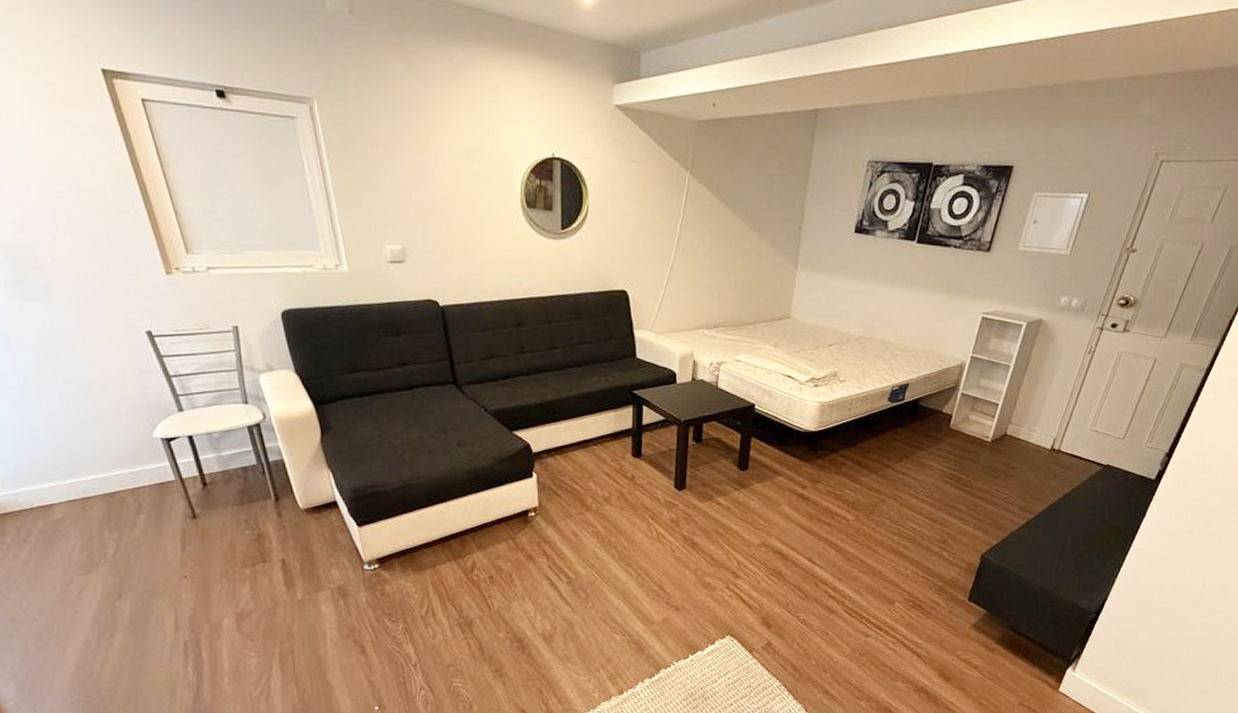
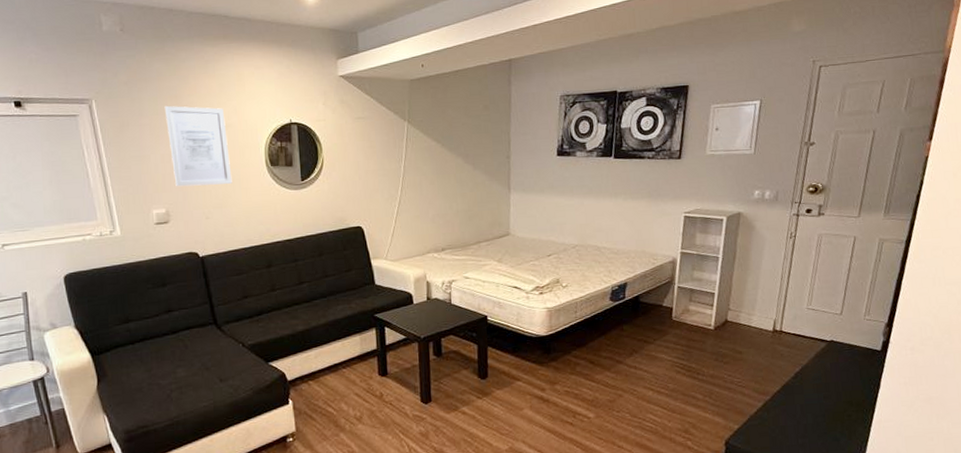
wall art: none [402,117,481,224] -> present [164,105,232,187]

